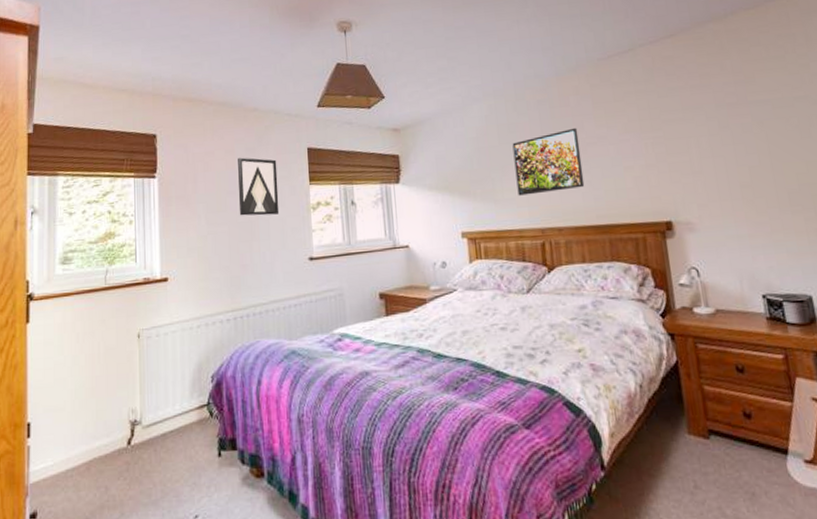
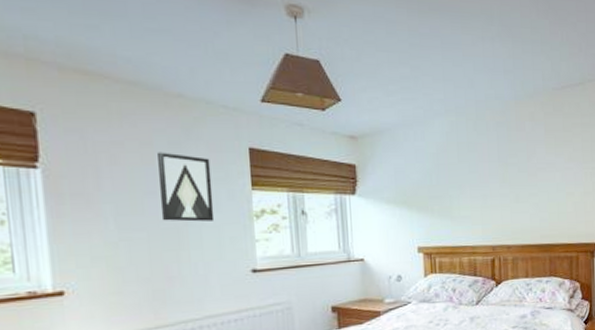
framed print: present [512,127,585,196] -> none [470,152,533,214]

